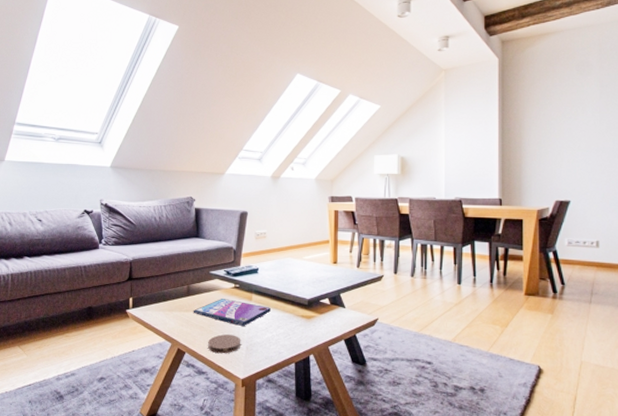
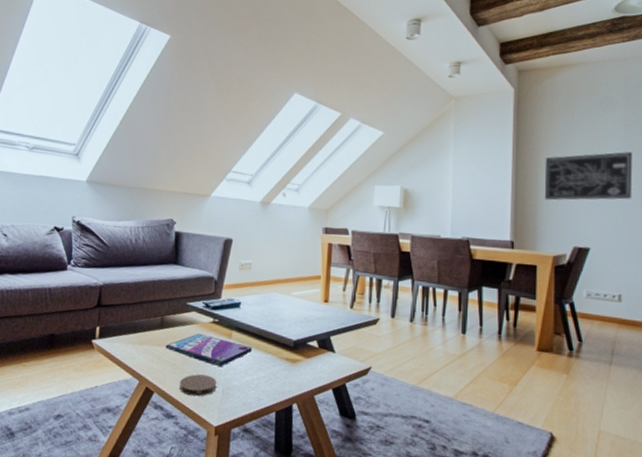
wall art: none [528,111,608,160] -> present [544,152,633,201]

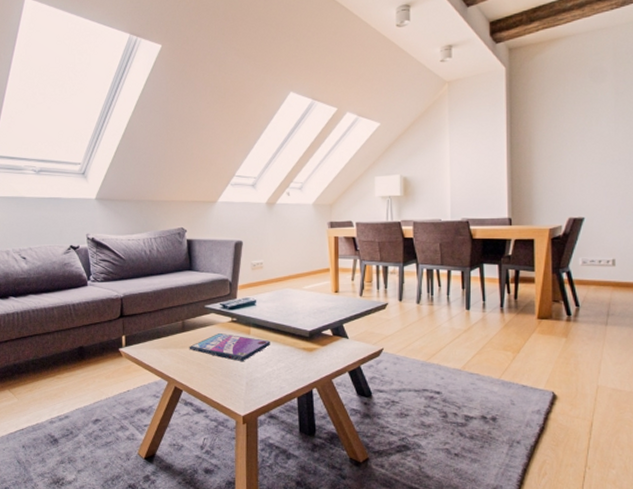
coaster: present [179,374,217,397] -> none [206,371,241,391]
wall art: present [544,152,633,201] -> none [538,121,624,176]

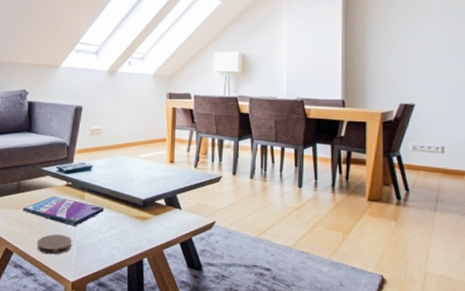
coaster: none [206,371,241,391] -> present [37,234,72,255]

